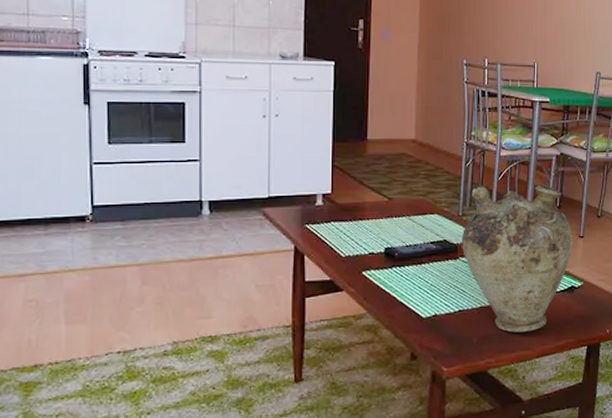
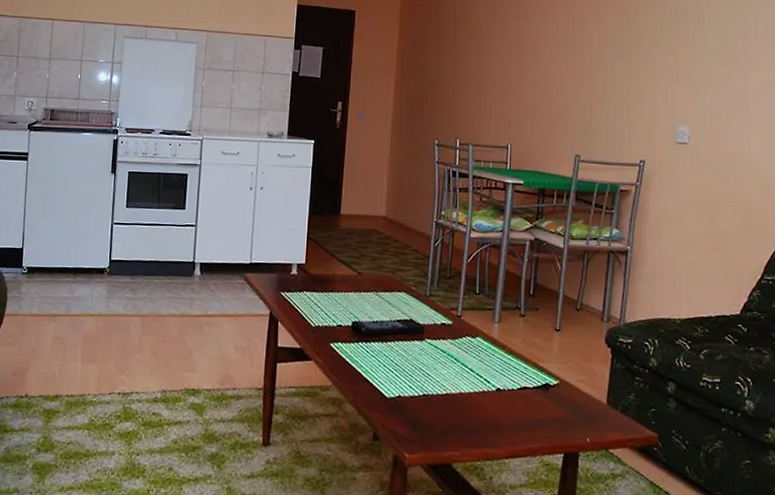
vase: present [461,184,573,333] -> none [427,267,548,428]

